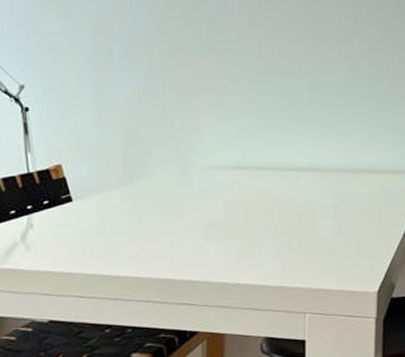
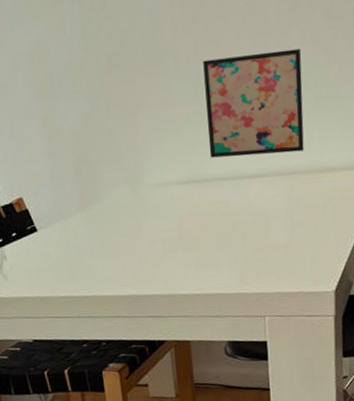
wall art: none [263,55,358,151] -> present [203,48,304,158]

